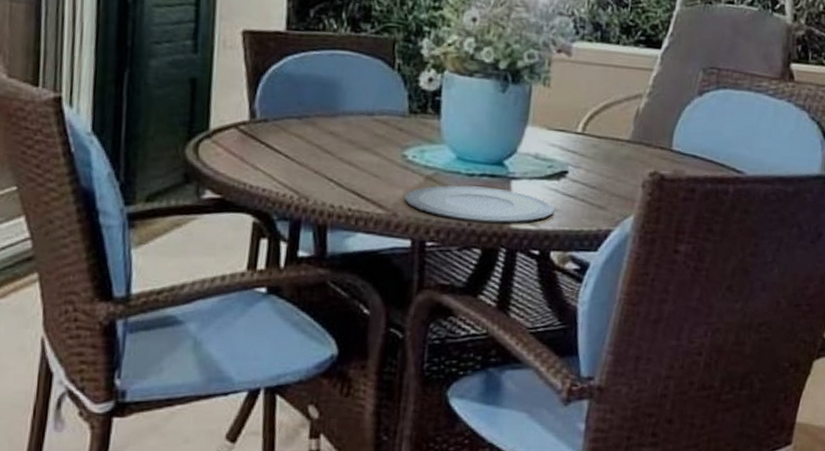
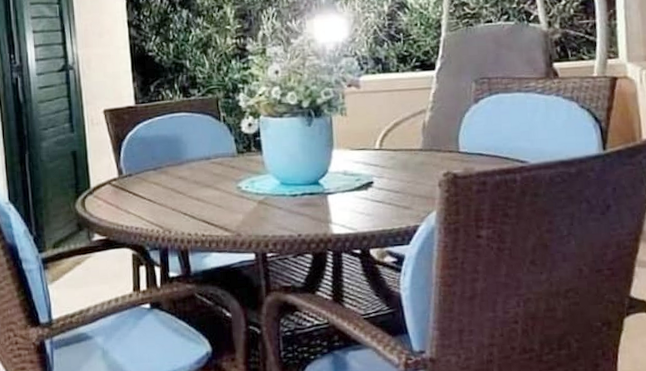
plate: present [405,185,555,224] -> none [244,203,368,233]

